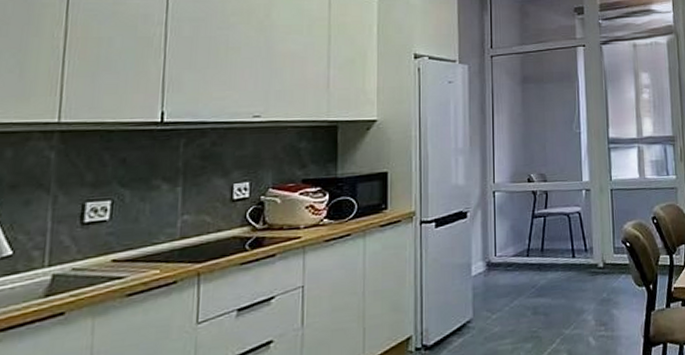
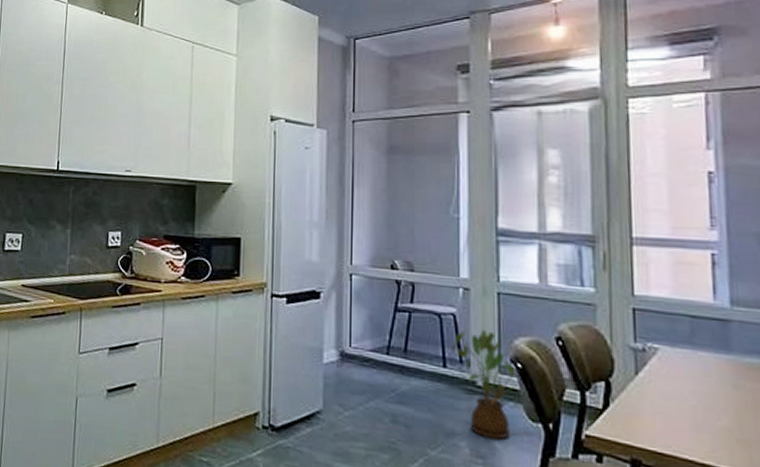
house plant: none [578,221,627,309] -> present [450,330,517,440]

